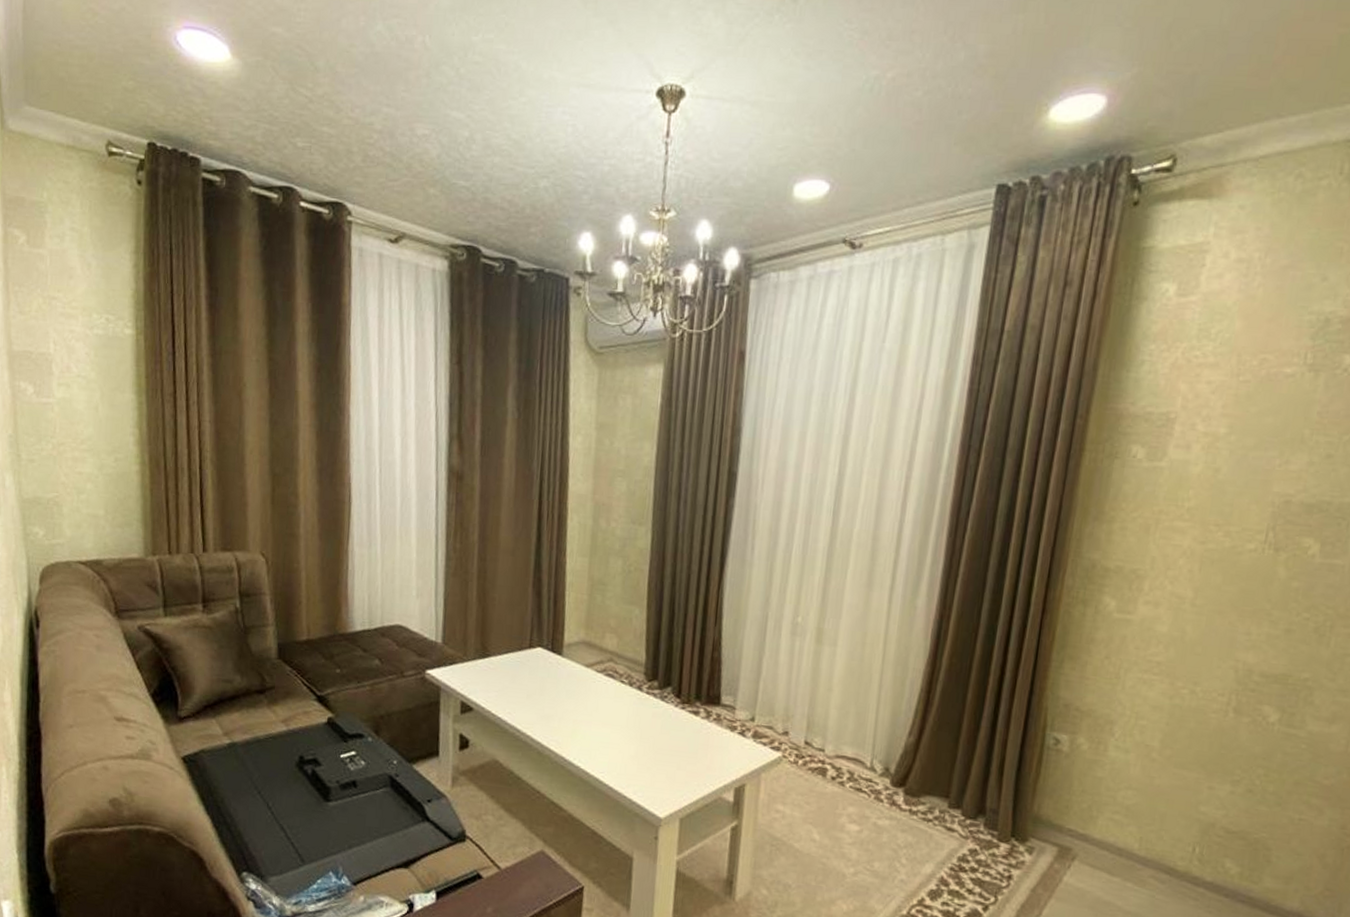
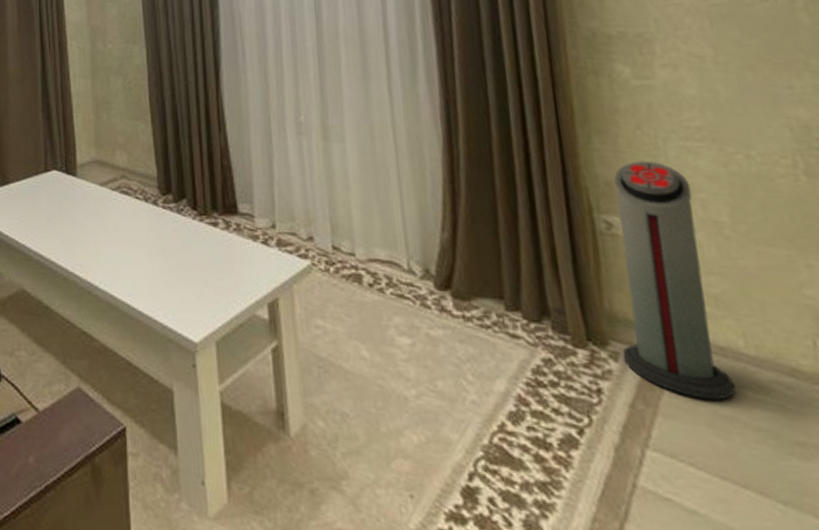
air purifier: none [1036,687,1136,889] -> present [614,161,736,401]

